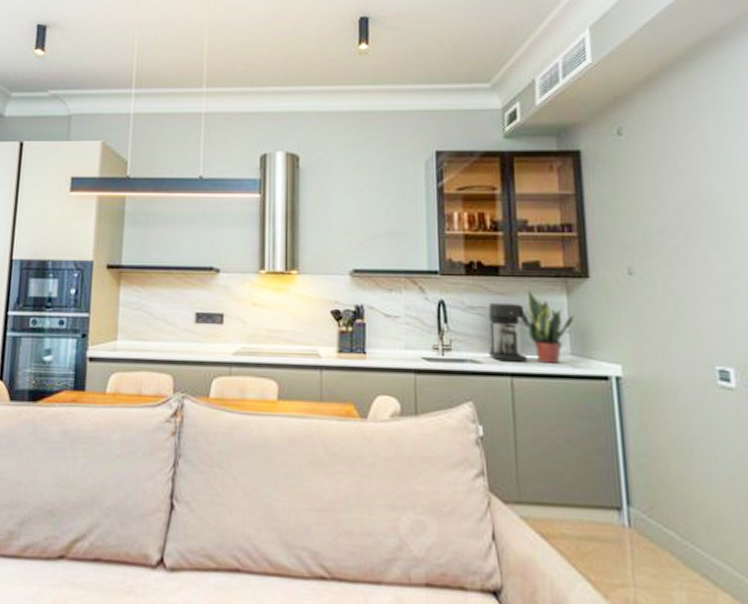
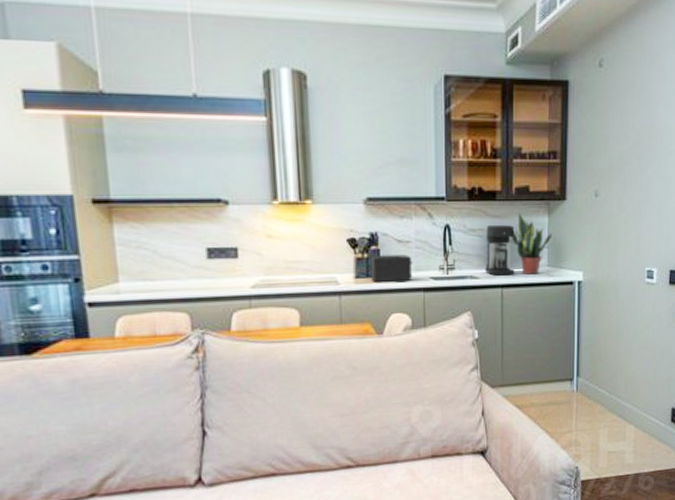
toaster: none [355,329,402,361] -> present [370,254,413,284]

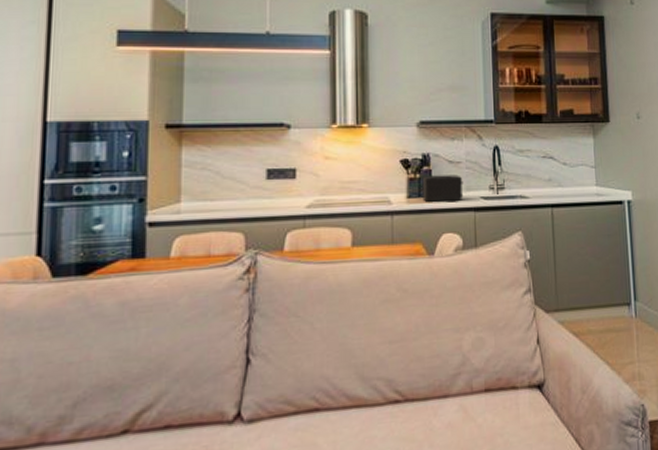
coffee maker: present [485,225,515,276] -> none [534,146,564,195]
potted plant: present [511,212,553,275] -> none [558,134,599,194]

